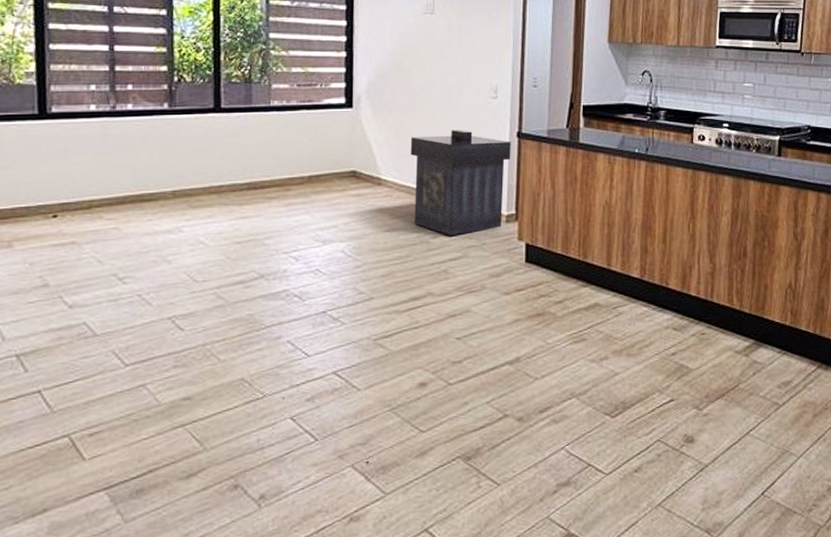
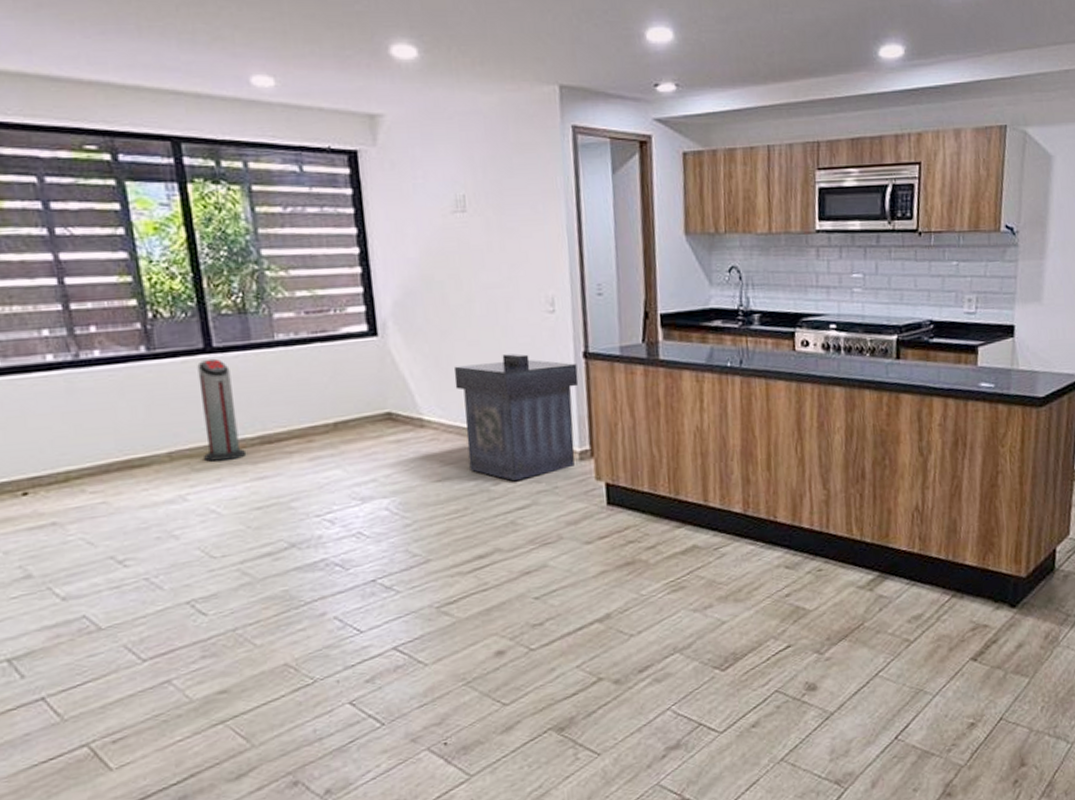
air purifier: none [201,117,236,201] -> present [197,358,247,462]

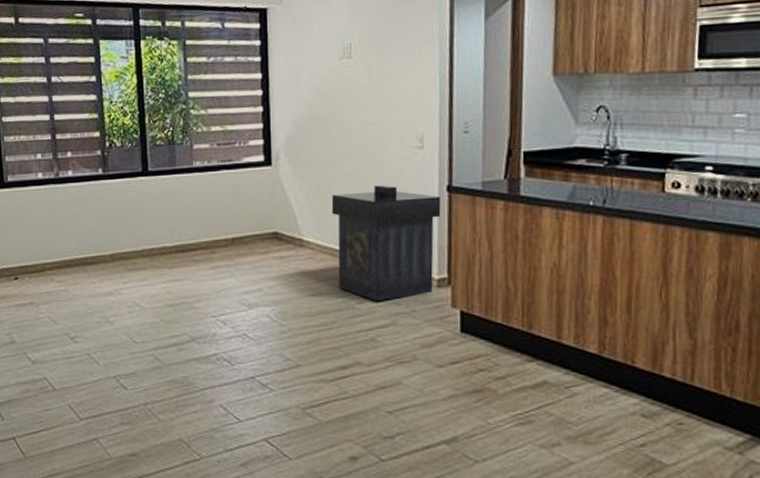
air purifier: present [197,358,247,462] -> none [135,180,166,264]

